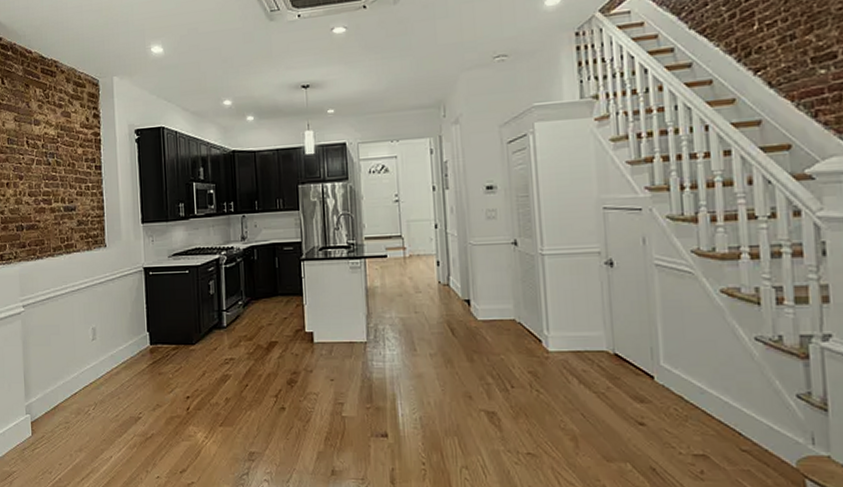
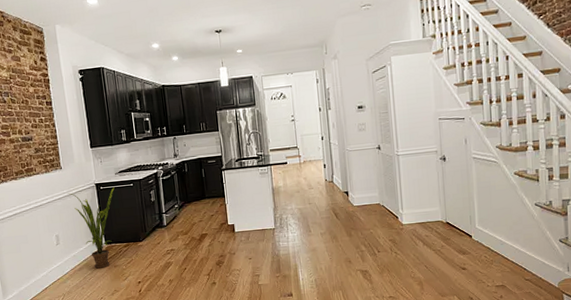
house plant: none [109,273,166,375] -> present [67,187,115,269]

